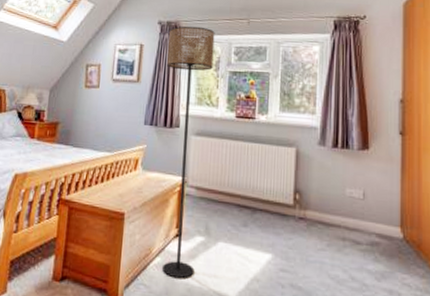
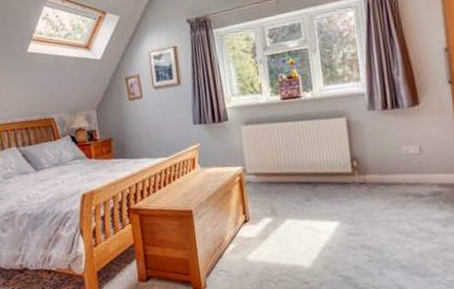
floor lamp: present [161,26,215,278] -> none [199,16,268,259]

